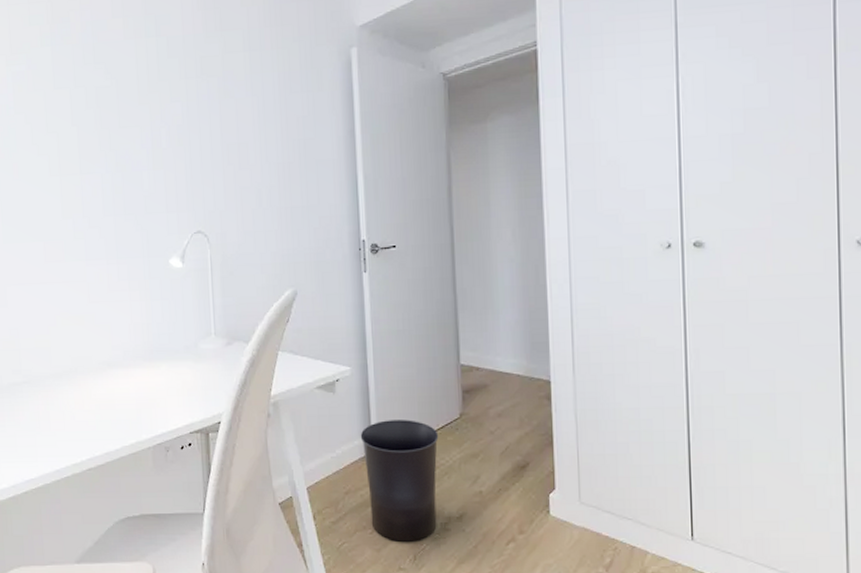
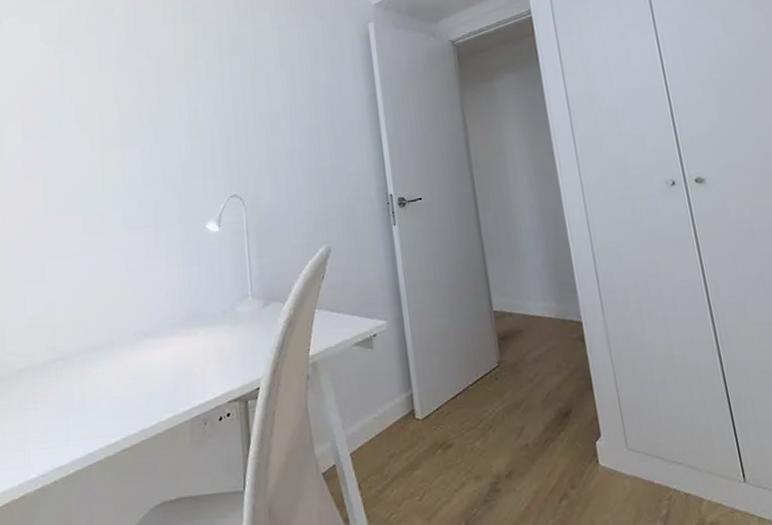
waste bin: present [360,420,439,542] -> none [401,371,487,508]

